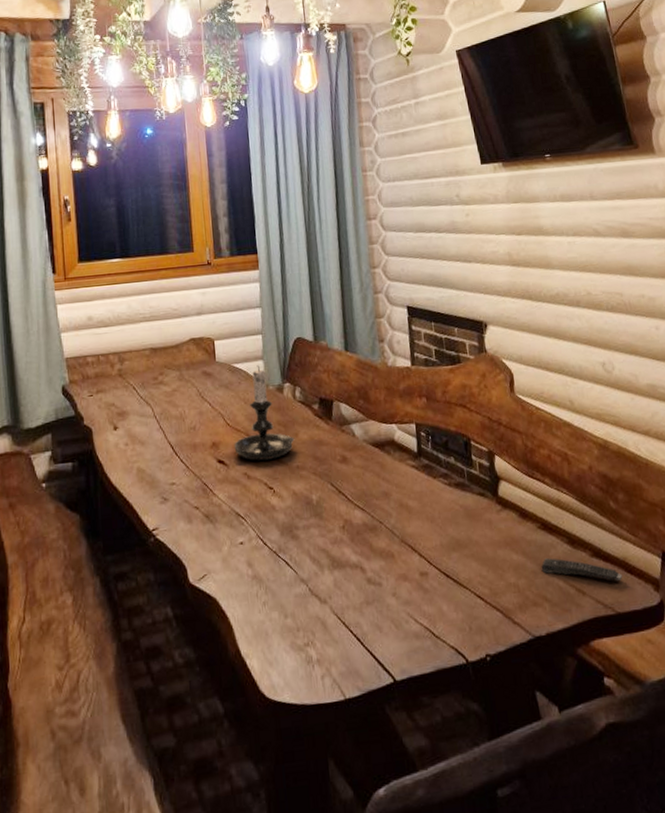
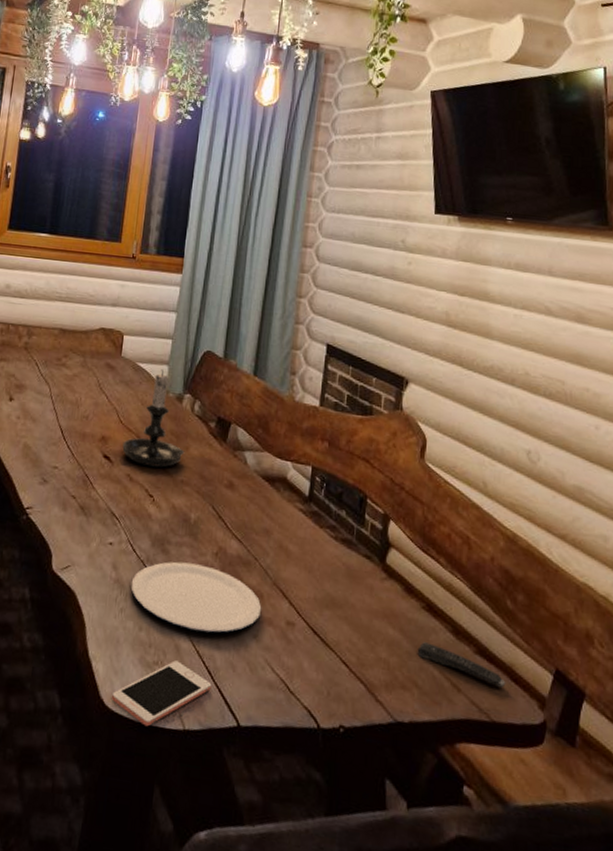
plate: none [268,540,395,605] -> present [131,561,262,633]
cell phone: none [271,637,363,707] -> present [112,660,212,727]

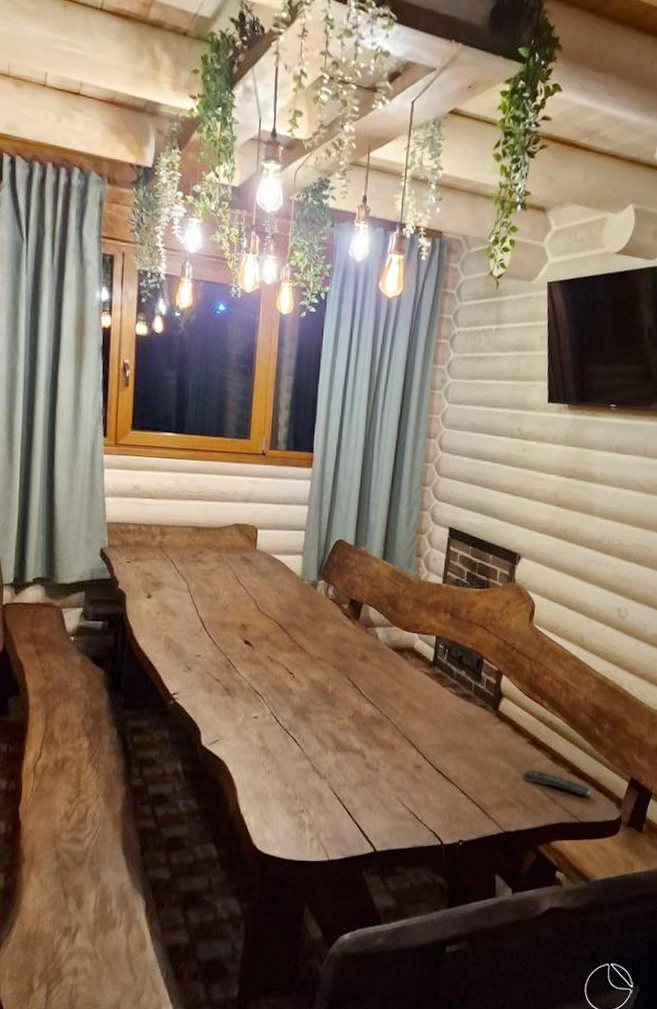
cell phone: present [112,660,212,727] -> none [264,807,351,862]
candle holder: present [122,369,185,468] -> none [262,559,321,648]
plate: present [131,561,262,633] -> none [276,727,393,782]

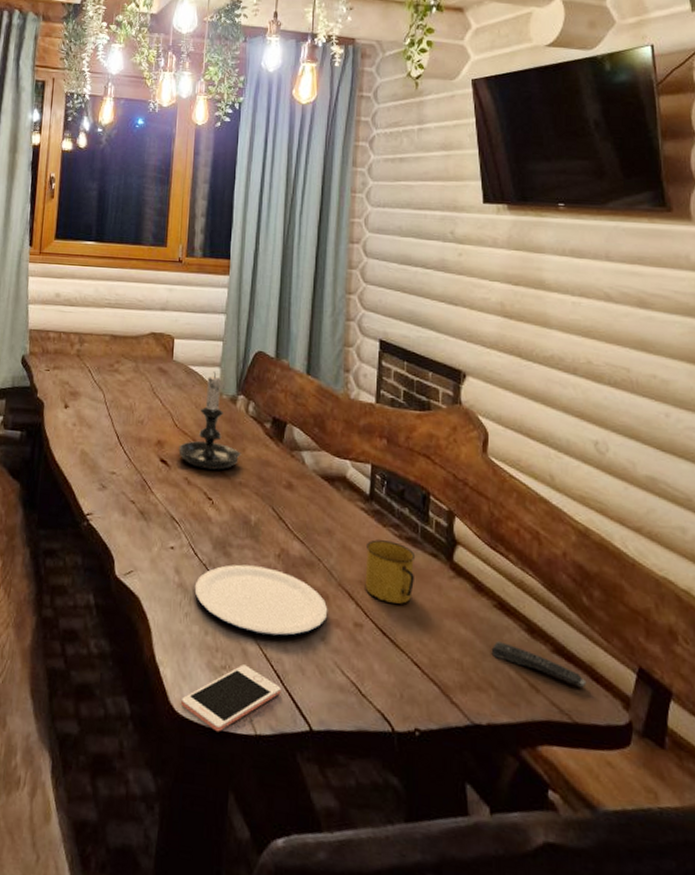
candle holder: none [262,559,321,648] -> present [178,372,242,470]
cell phone: none [264,807,351,862] -> present [181,664,281,732]
plate: none [276,727,393,782] -> present [194,564,328,636]
mug: none [425,698,469,747] -> present [365,539,416,604]

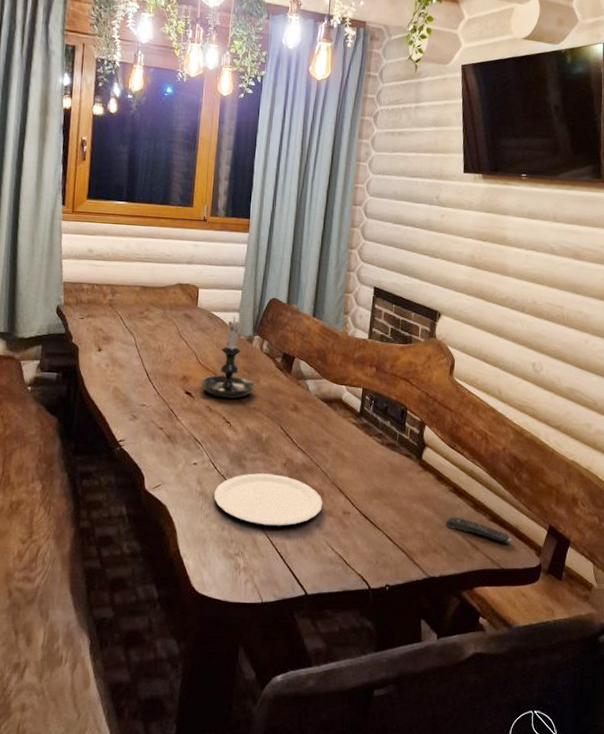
cell phone: present [181,664,281,732] -> none [201,551,284,604]
mug: present [365,539,416,604] -> none [353,447,394,494]

